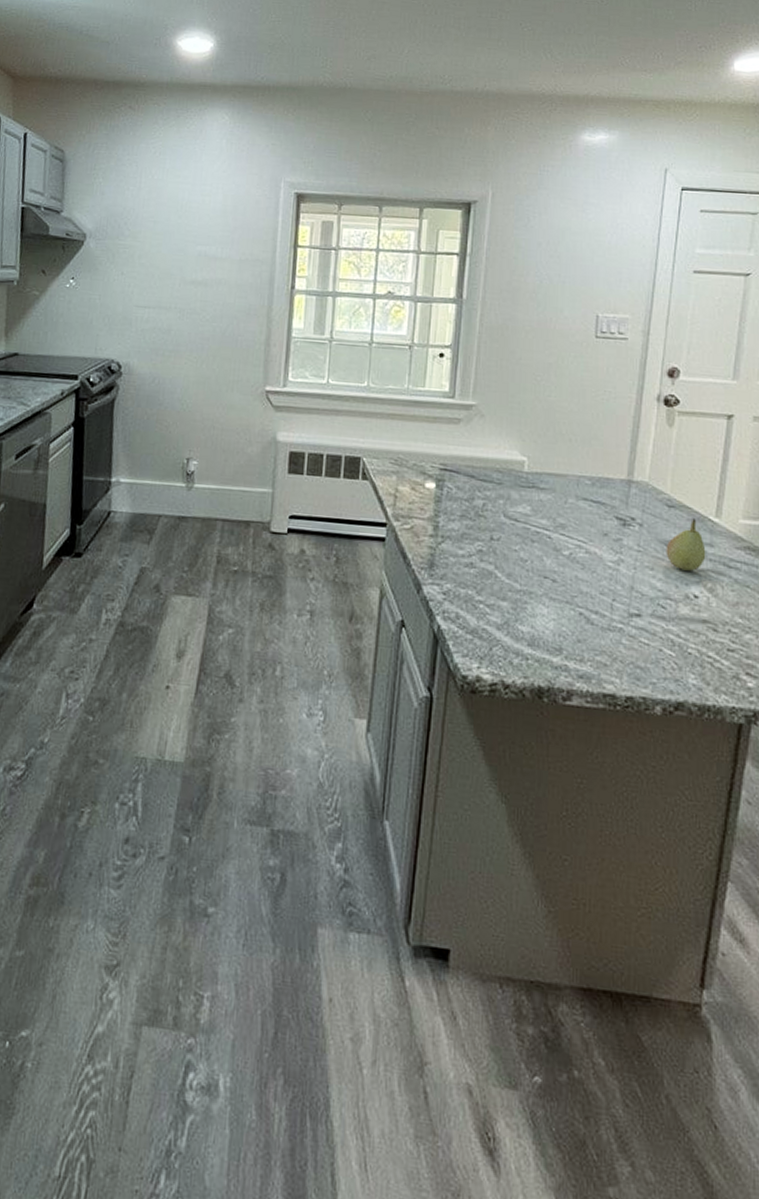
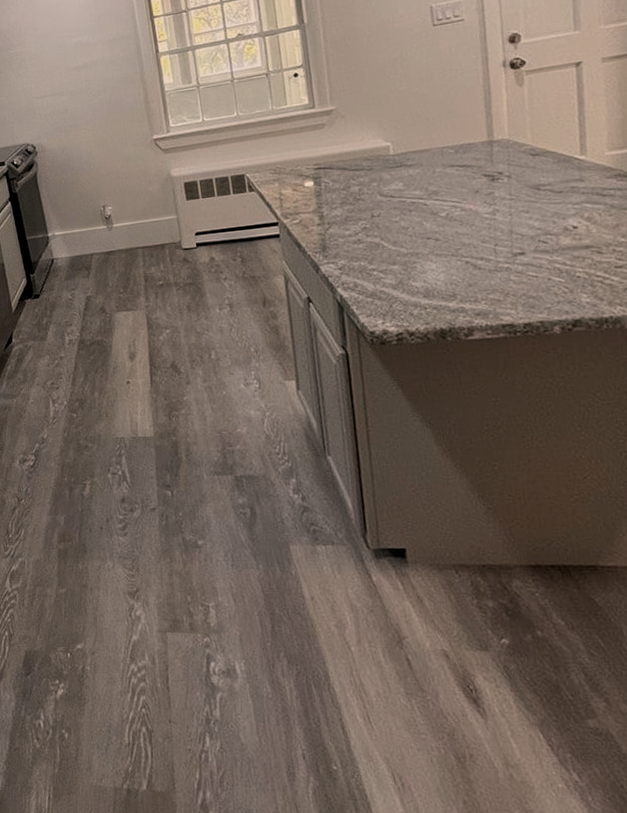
fruit: present [666,519,706,571] -> none [537,160,578,208]

